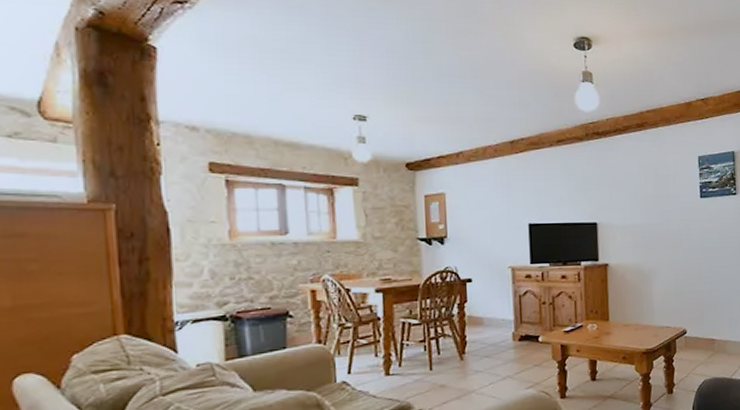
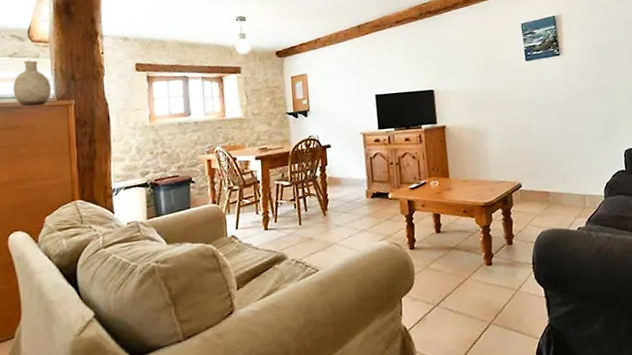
decorative vase: none [14,144,78,208] -> present [13,60,52,107]

